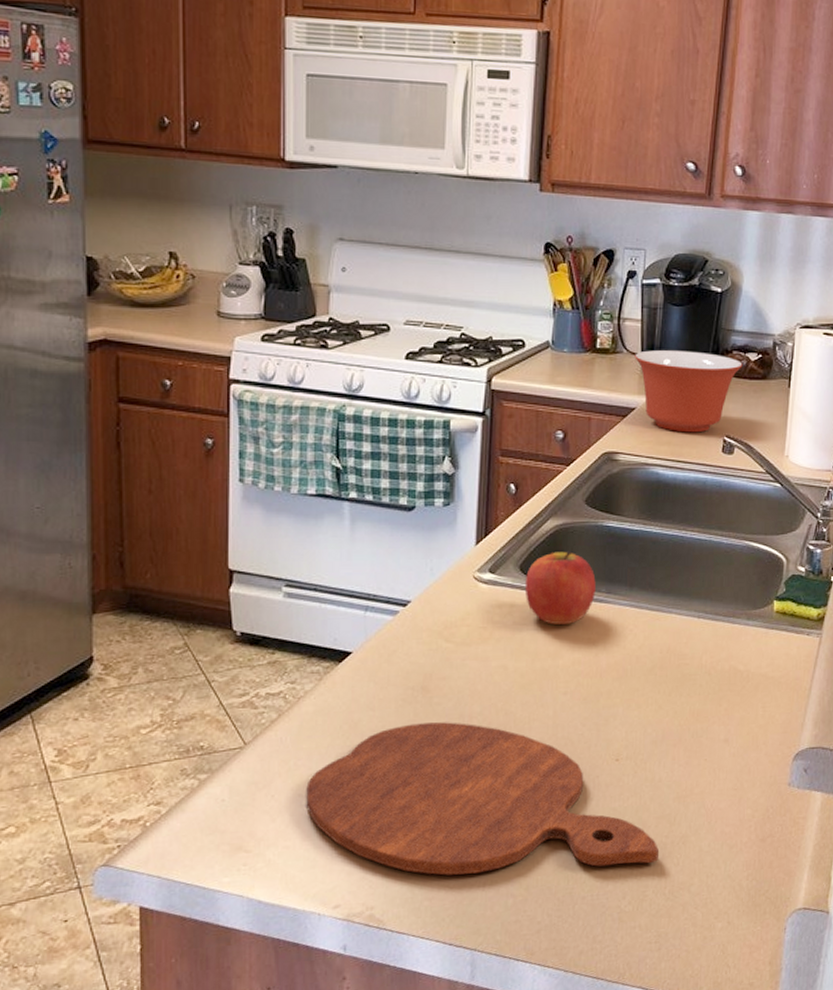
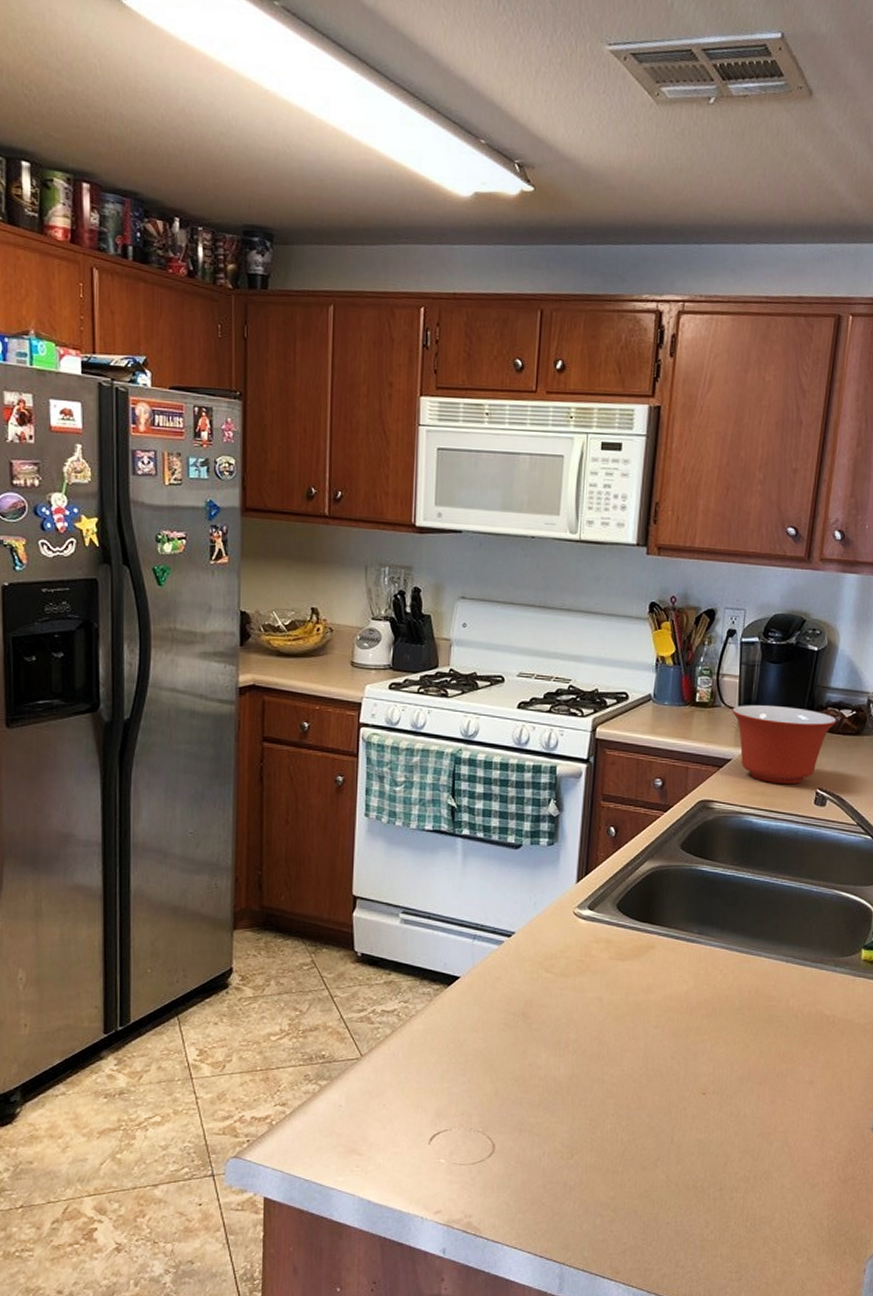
cutting board: present [306,722,660,876] -> none [414,1047,743,1196]
apple: present [524,551,596,626] -> none [621,892,689,963]

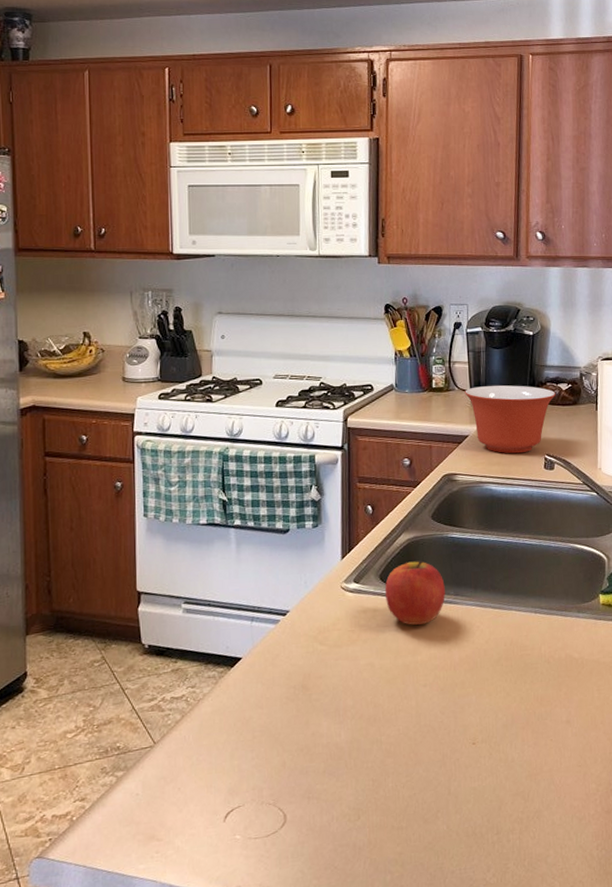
apple: none [621,892,689,963] -> present [384,561,445,626]

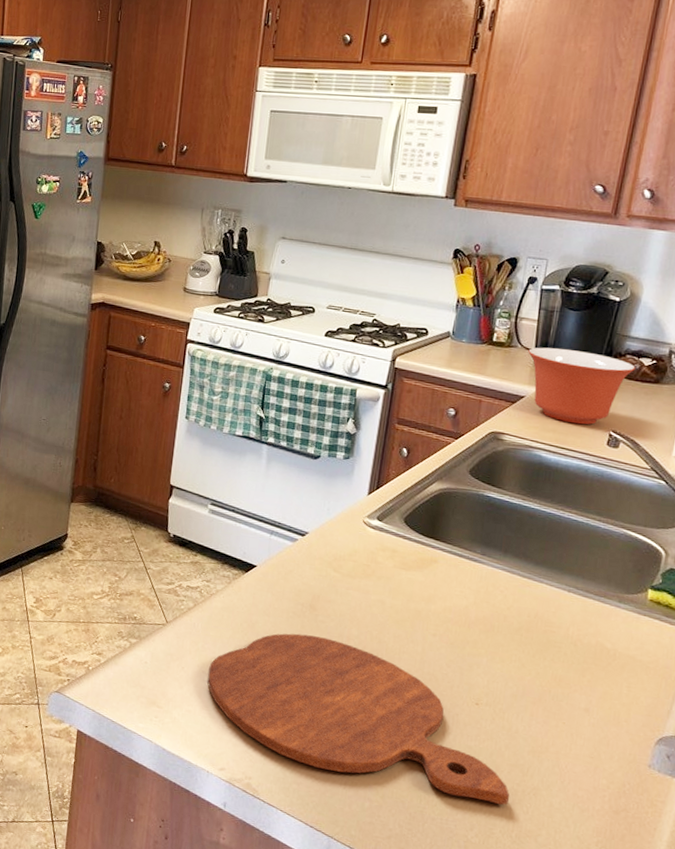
cutting board: none [207,715,517,856] -> present [207,633,510,805]
apple: present [384,561,445,626] -> none [407,511,473,576]

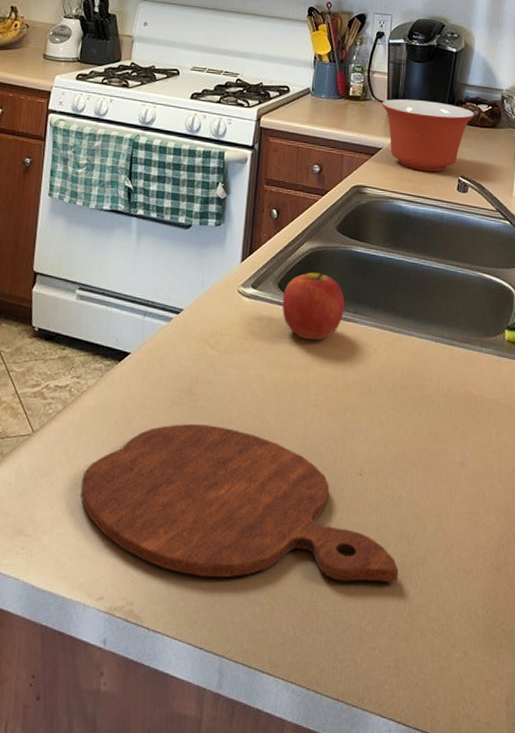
apple: none [407,511,473,576] -> present [282,272,345,341]

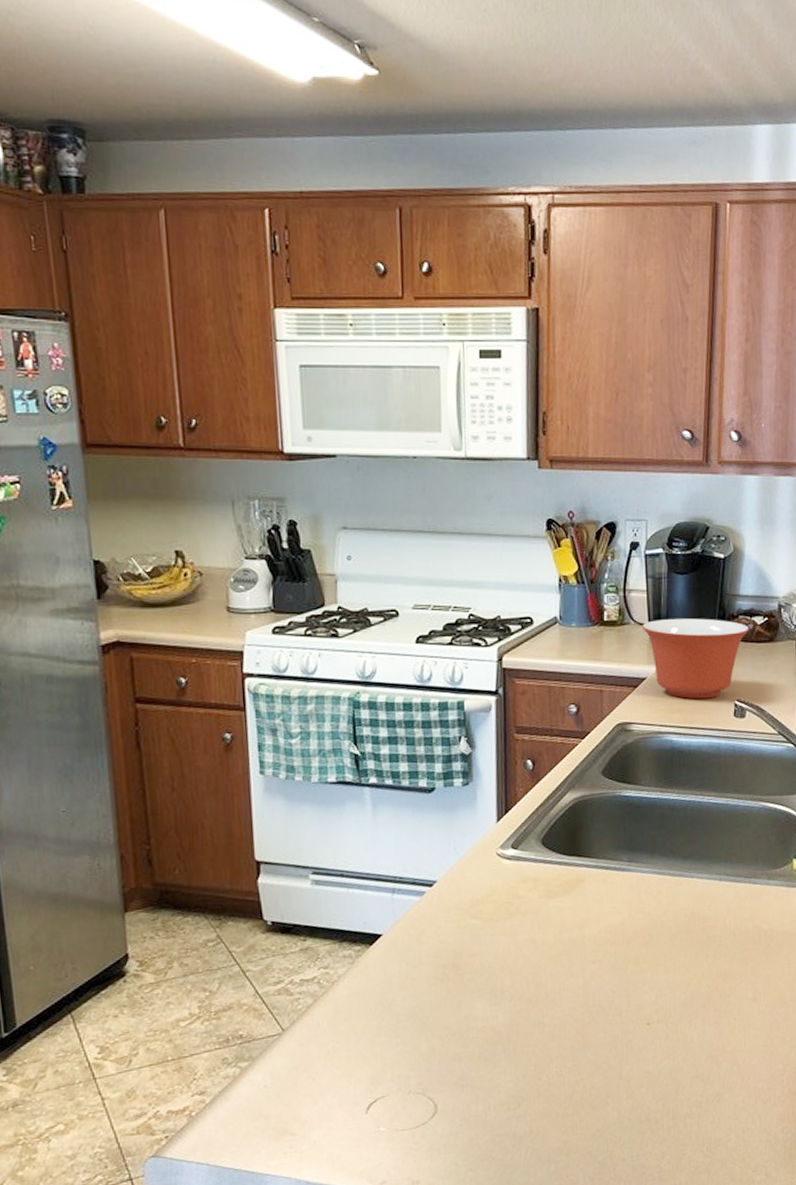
cutting board: present [81,424,399,583] -> none [346,996,696,1146]
apple: present [282,272,345,341] -> none [547,823,618,896]

